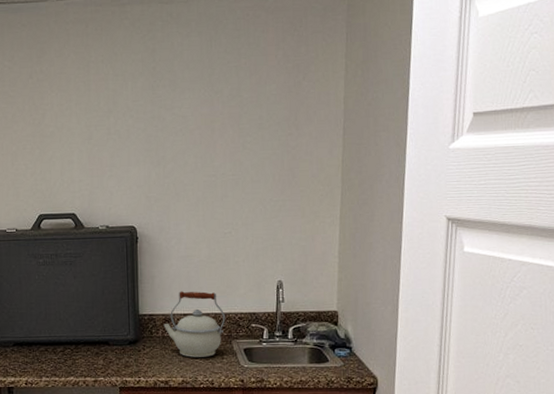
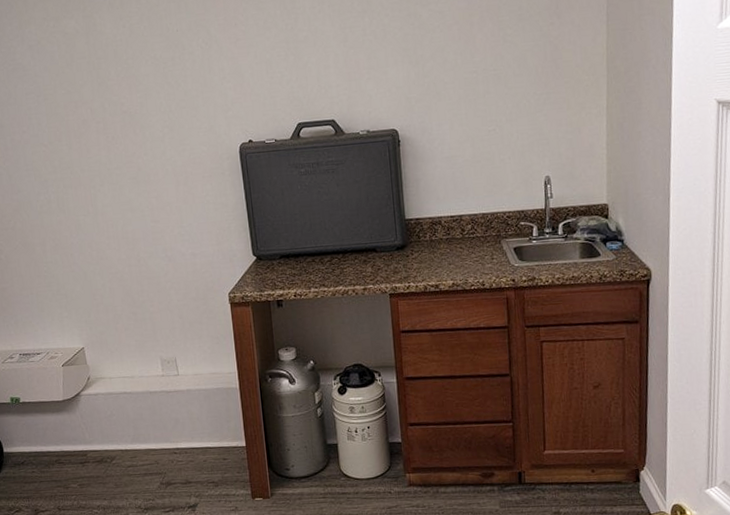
kettle: present [163,291,225,358] -> none [430,192,494,260]

